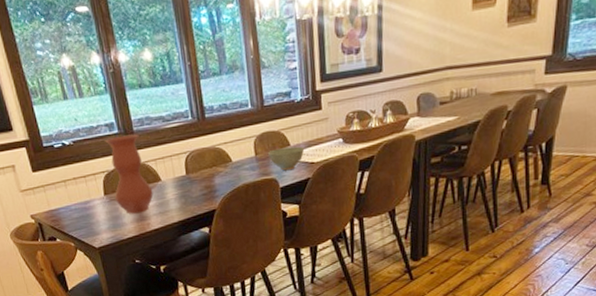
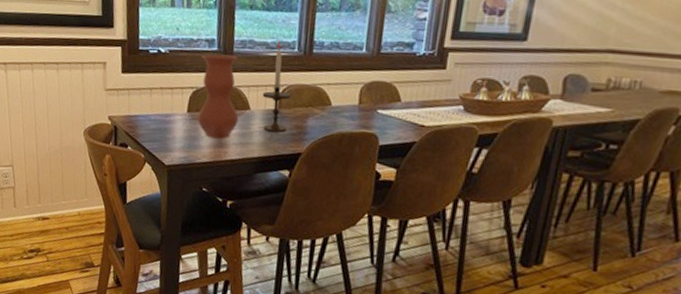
candlestick: none [169,113,198,197] -> present [262,41,291,133]
bowl: present [267,146,305,171] -> none [372,101,417,129]

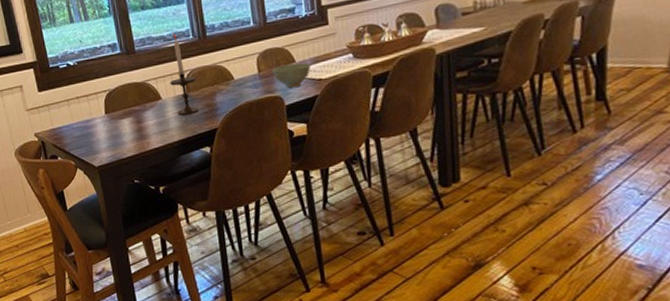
vase: present [198,54,239,139] -> none [107,53,154,133]
bowl: none [372,101,417,129] -> present [271,62,312,89]

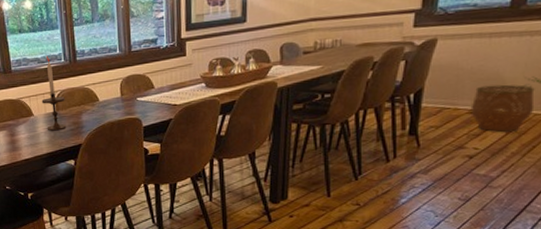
bowl: present [271,62,312,89] -> none [132,89,168,112]

